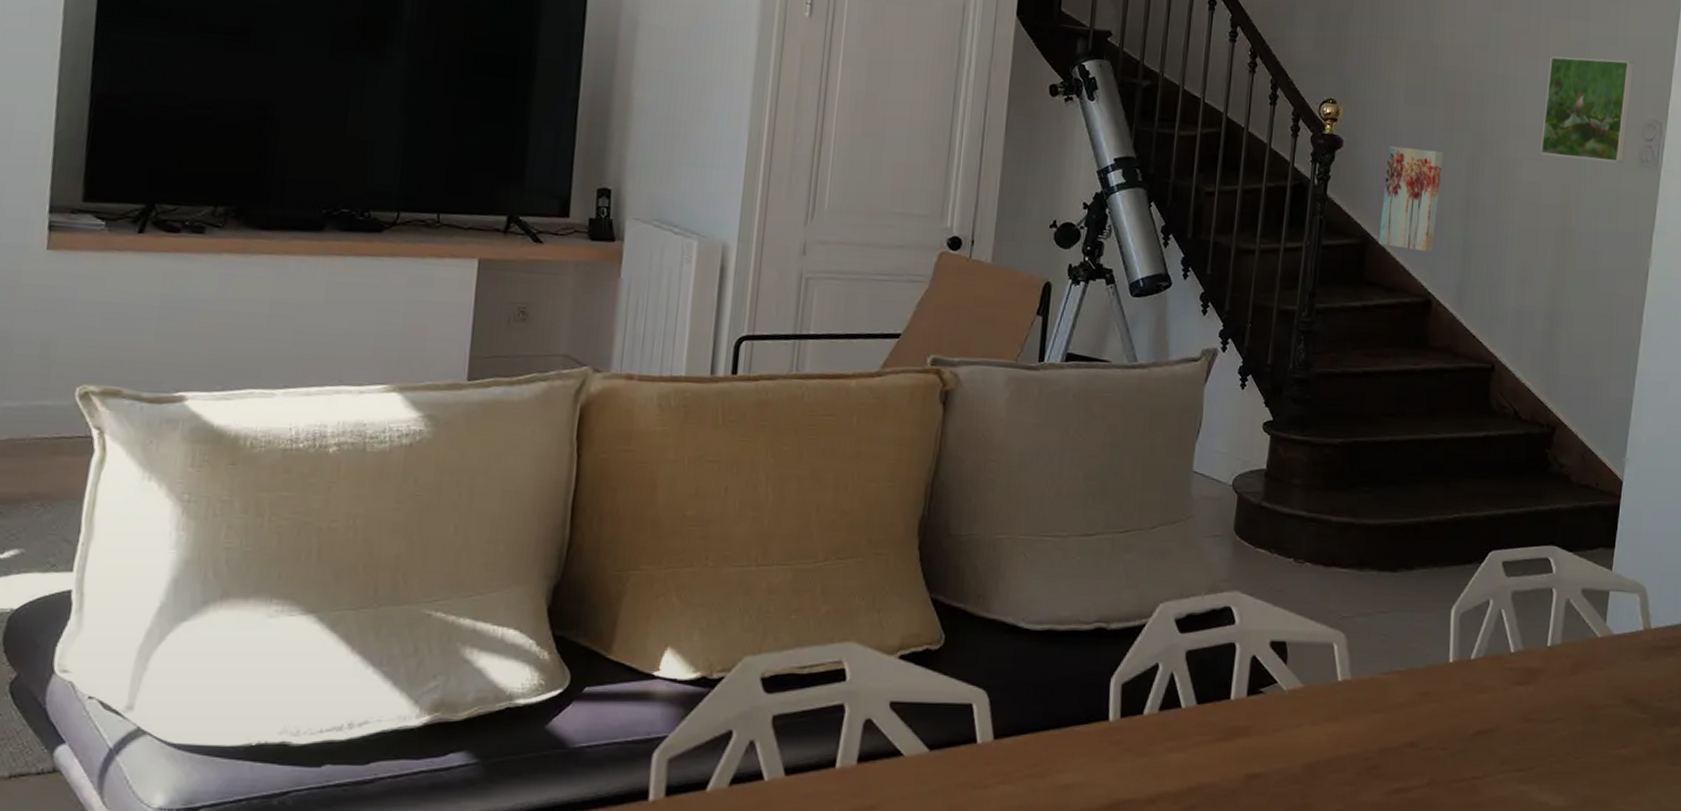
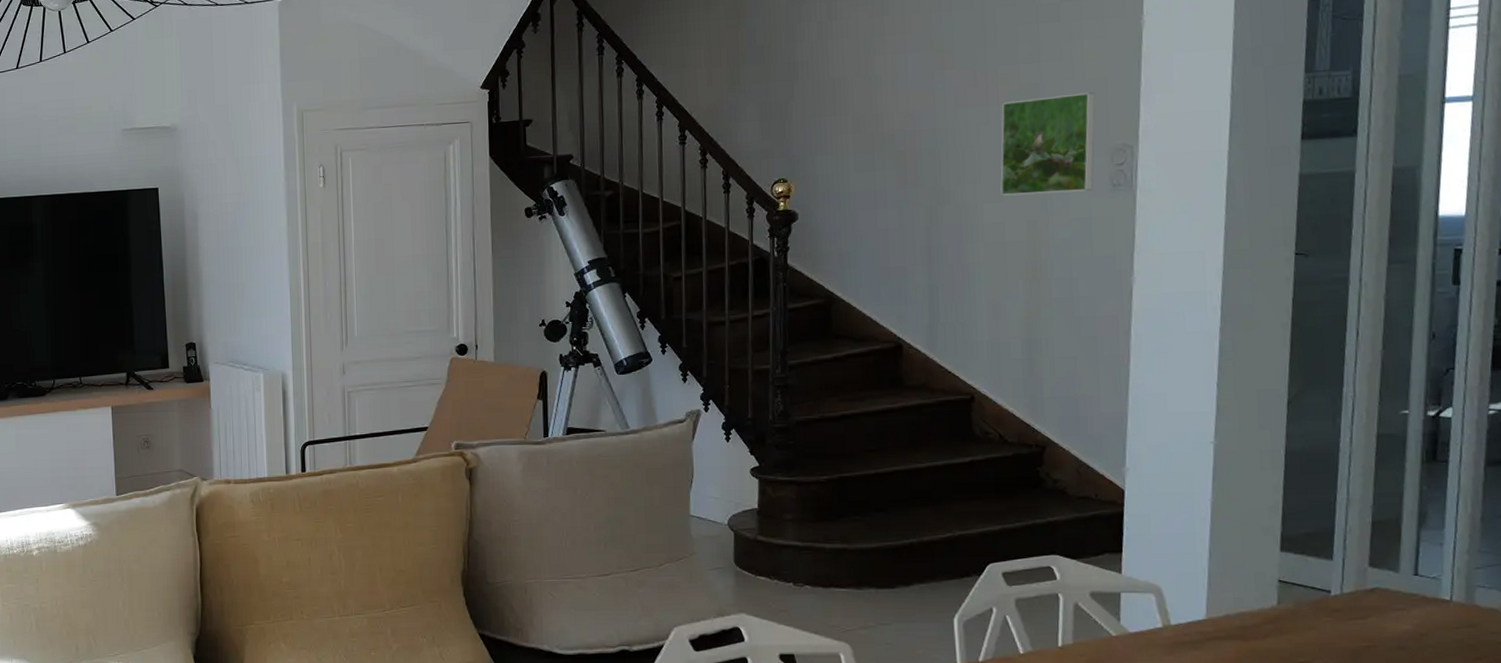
wall art: present [1378,146,1443,253] -> none [842,208,900,302]

